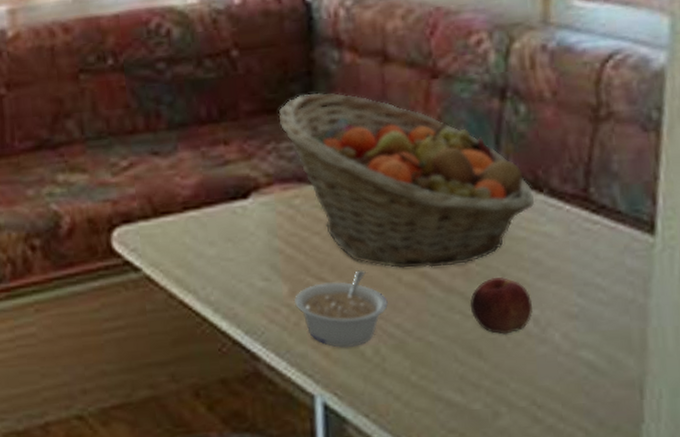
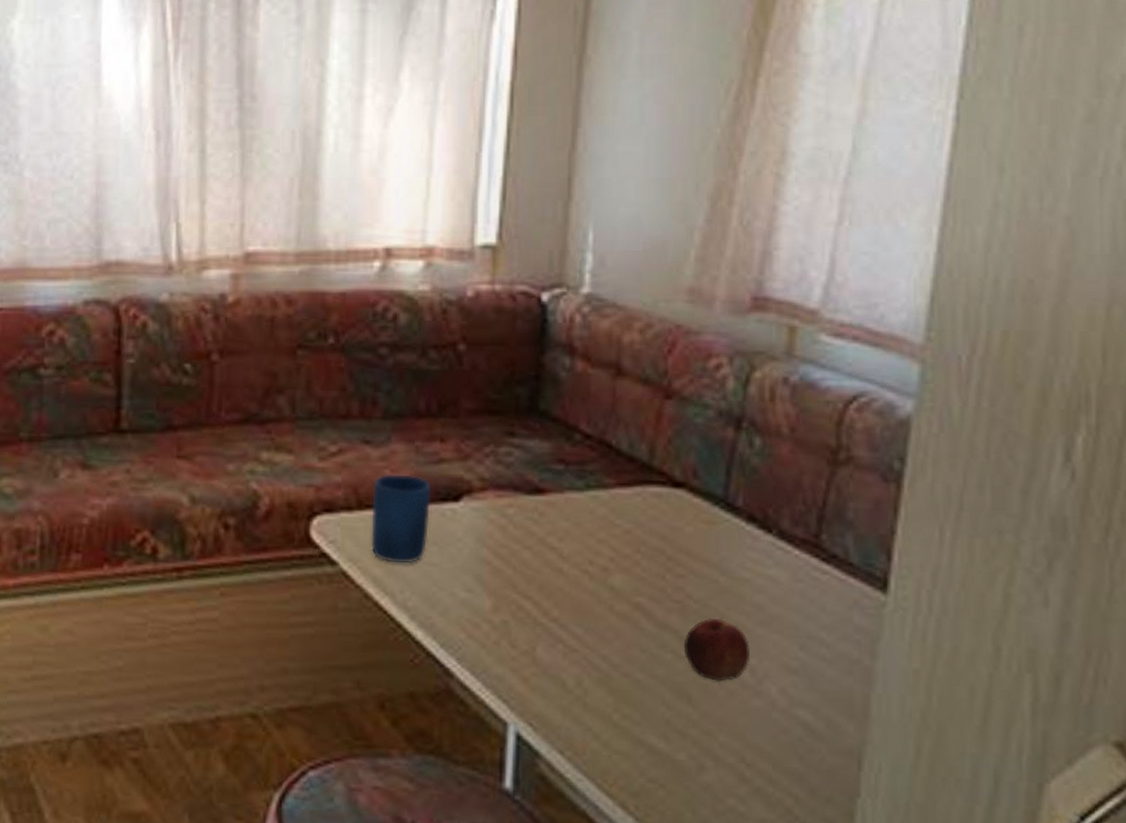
mug: none [165,179,223,263] -> present [371,474,432,564]
fruit basket: present [278,92,535,268] -> none [500,398,762,600]
legume: present [295,269,388,348] -> none [497,592,596,676]

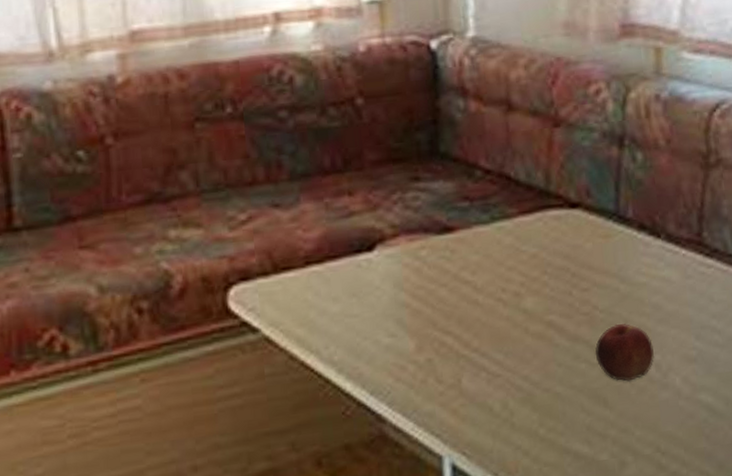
mug: present [371,474,432,564] -> none [286,231,347,322]

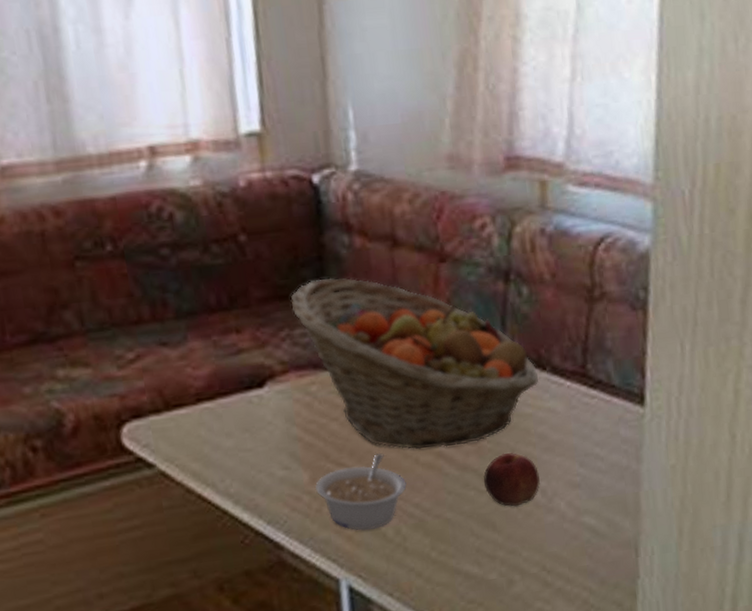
fruit basket: none [403,141,654,318] -> present [290,277,539,450]
legume: none [421,320,515,404] -> present [315,452,407,531]

